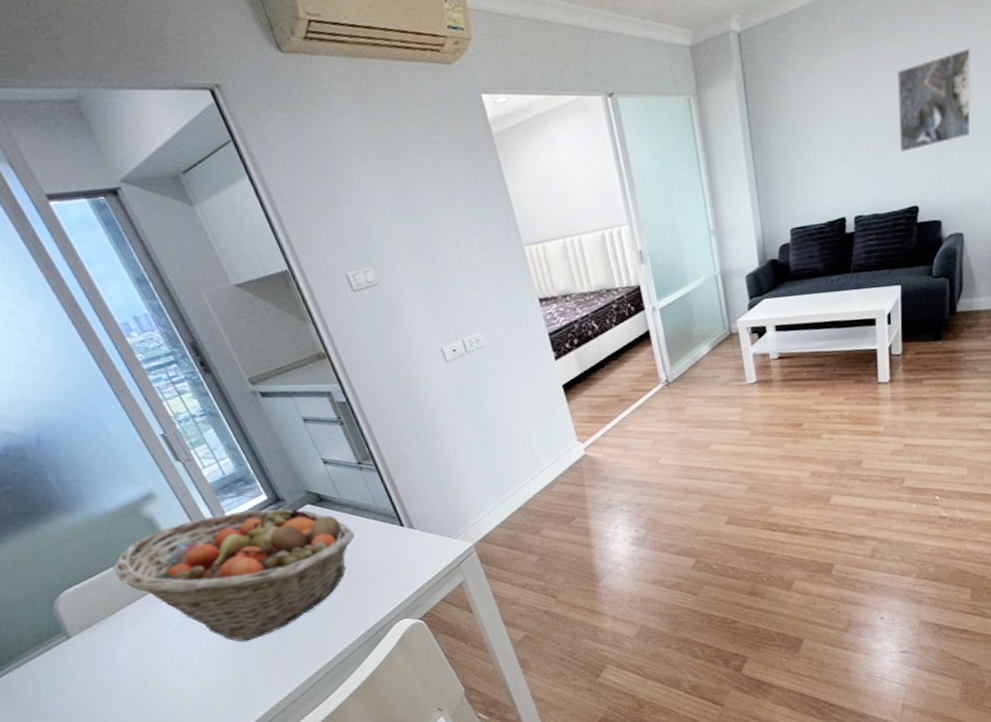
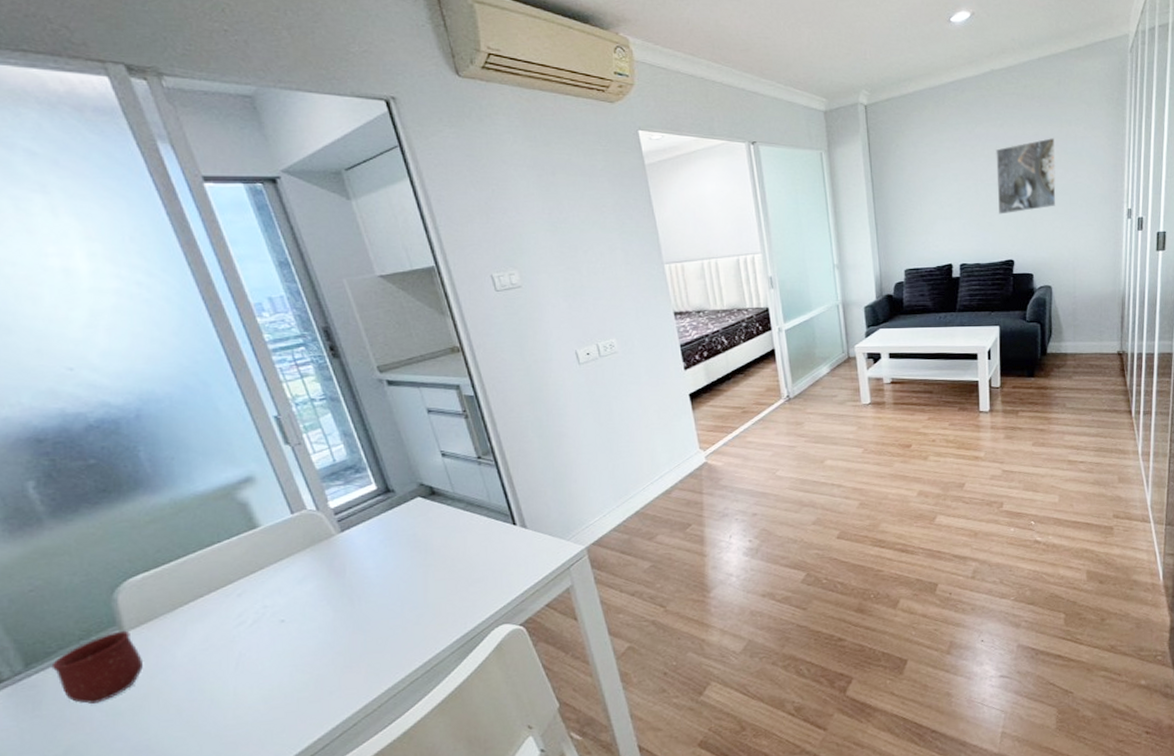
mug: none [16,636,93,698] -> present [51,630,143,704]
fruit basket: present [112,508,355,642] -> none [191,499,463,644]

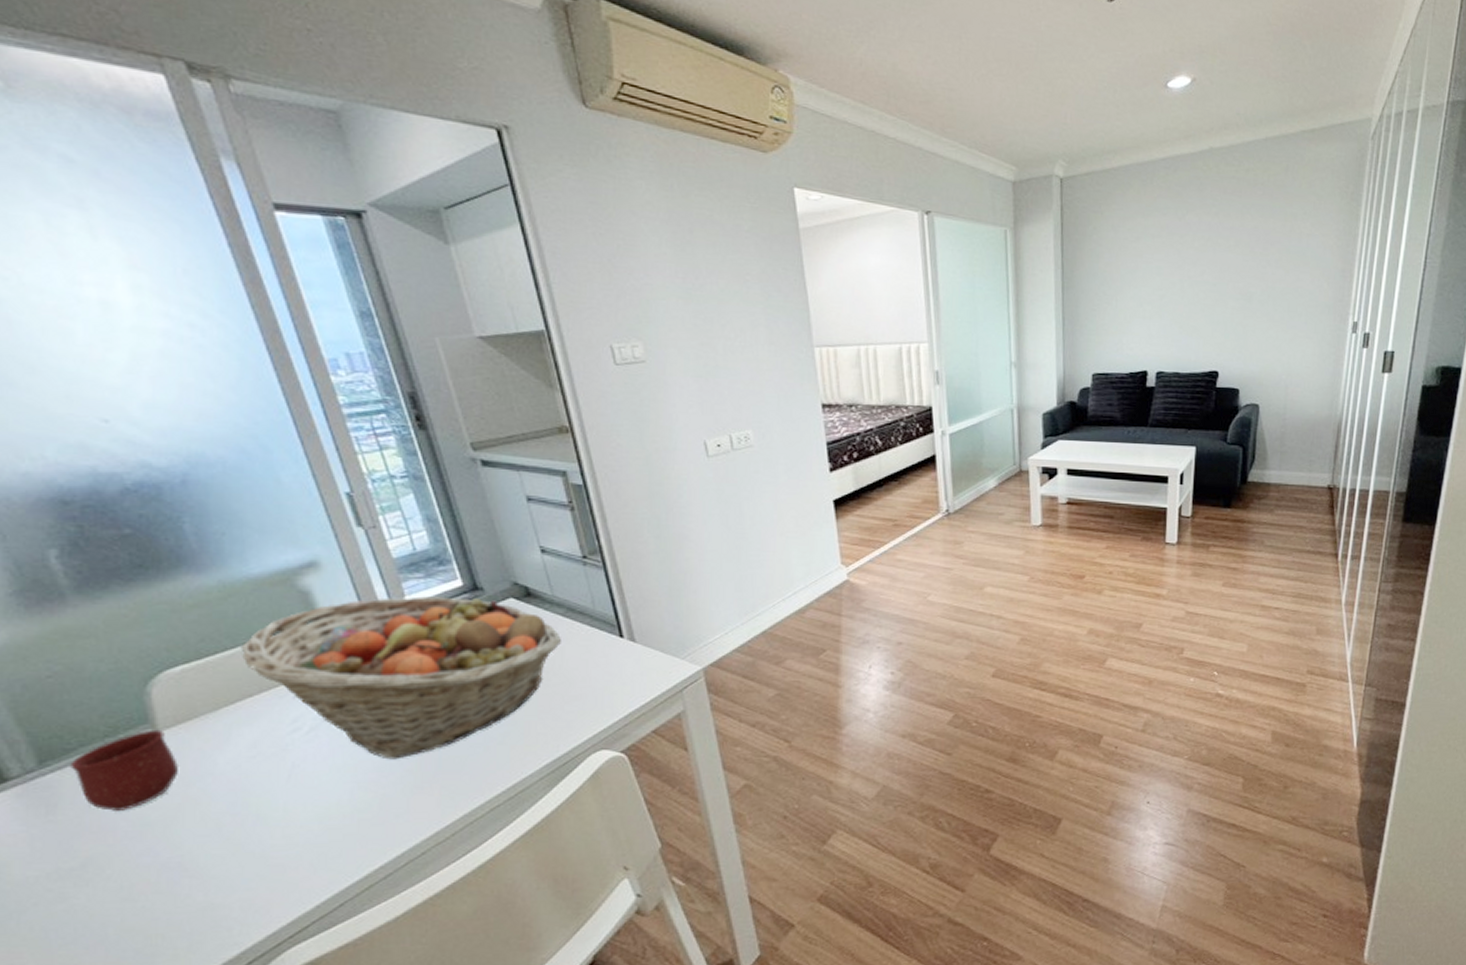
fruit basket: none [191,499,463,644] -> present [240,596,561,760]
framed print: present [996,137,1056,215] -> none [1205,232,1276,318]

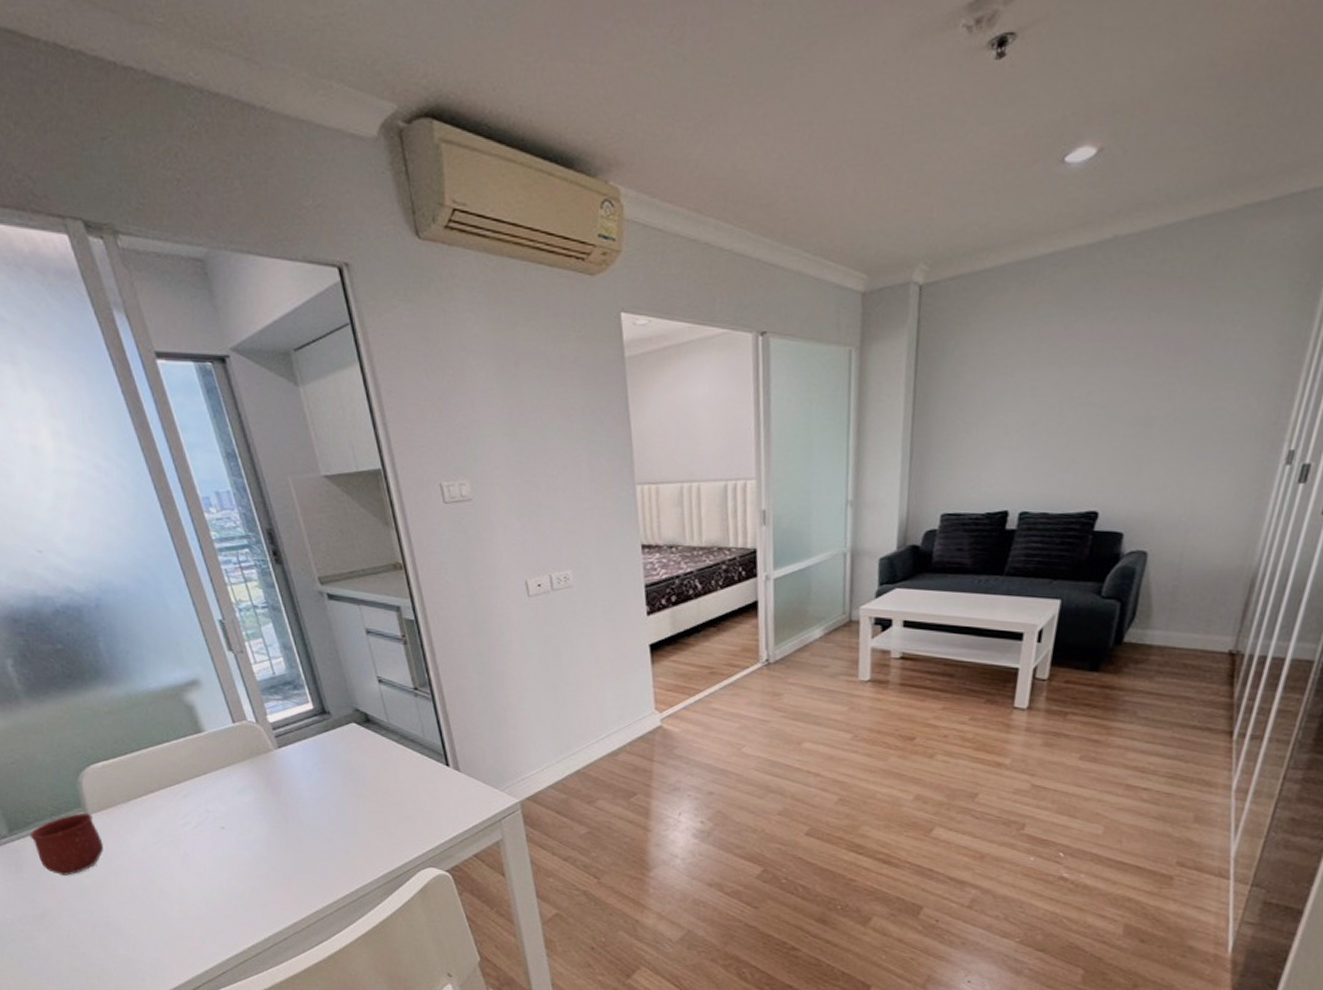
fruit basket: present [240,596,561,760] -> none [144,715,395,857]

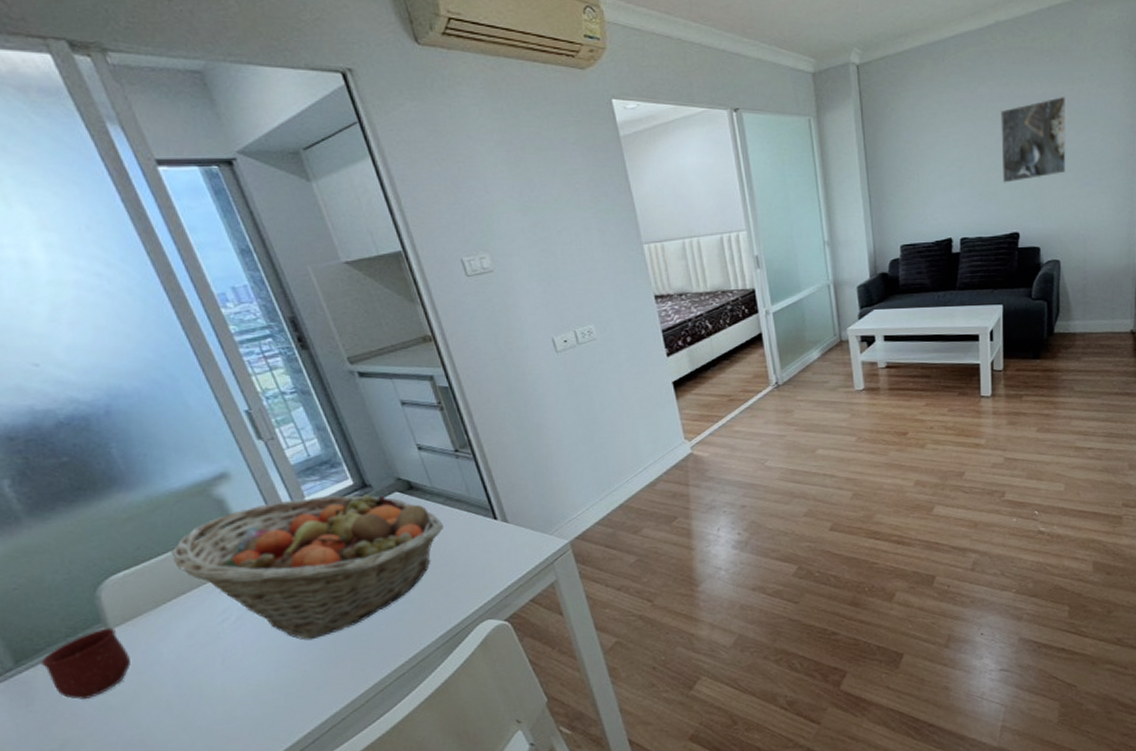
fruit basket: none [144,715,395,857] -> present [170,494,443,640]
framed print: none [1088,339,1194,448] -> present [1000,95,1067,183]

